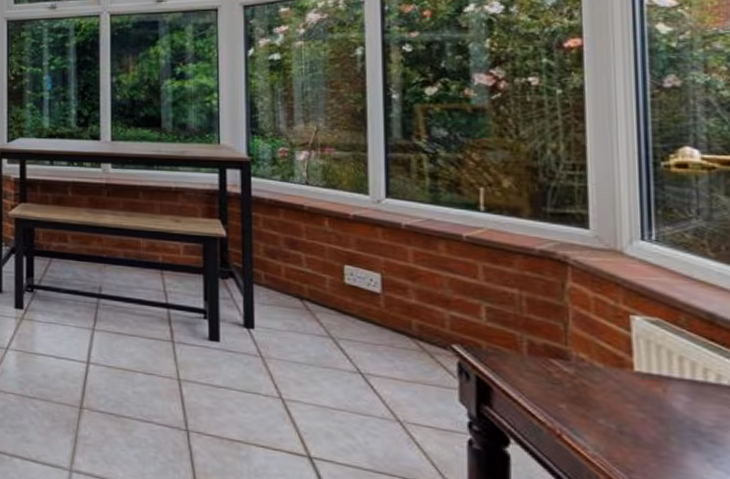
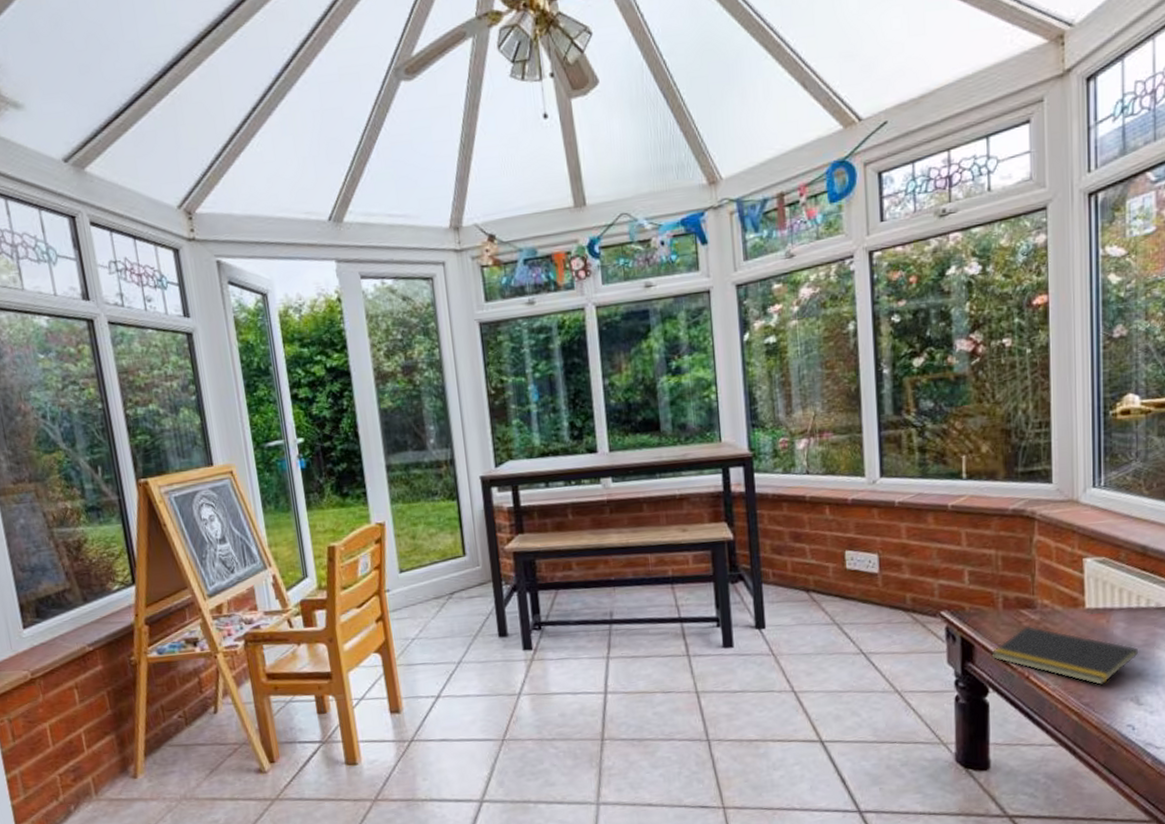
notepad: none [513,378,709,464] -> present [991,625,1139,686]

